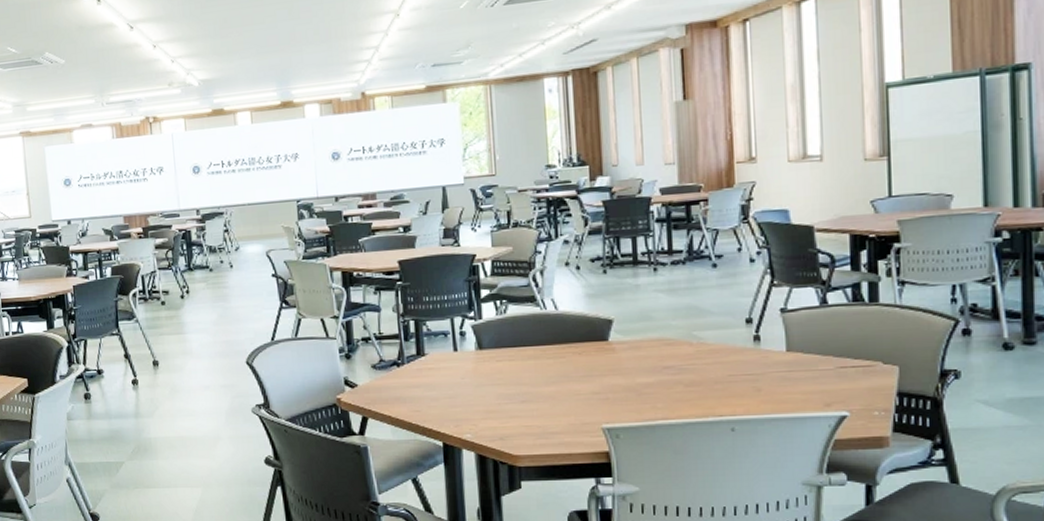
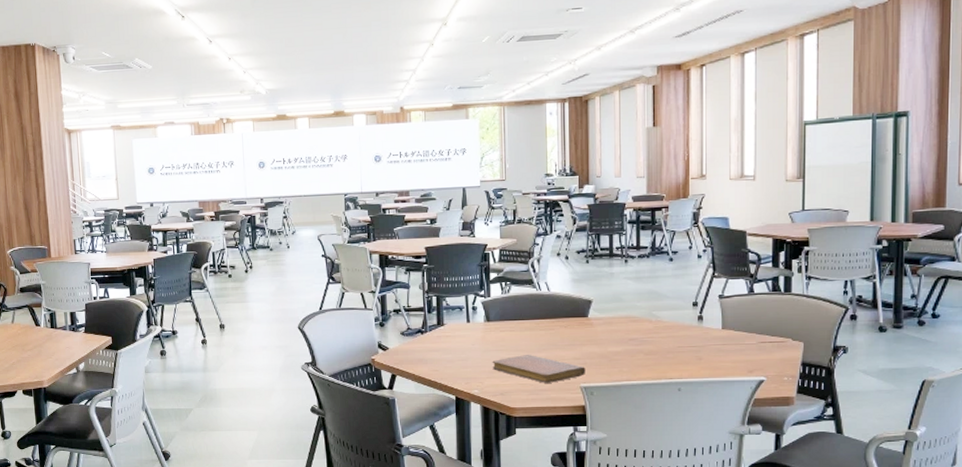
notebook: none [487,389,608,426] -> present [492,355,586,384]

